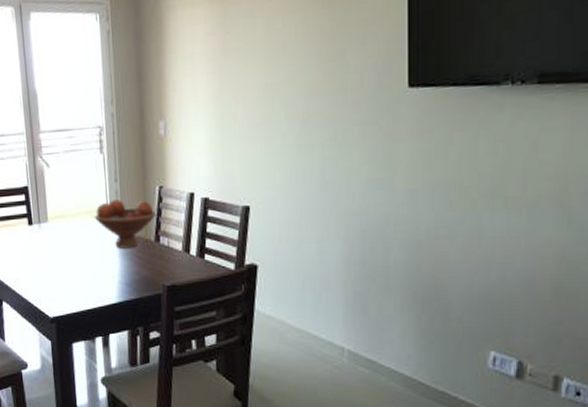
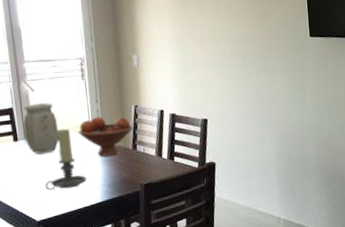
vase: none [37,181,74,240] -> present [23,103,59,154]
candle holder: none [58,212,102,284] -> present [45,128,87,191]

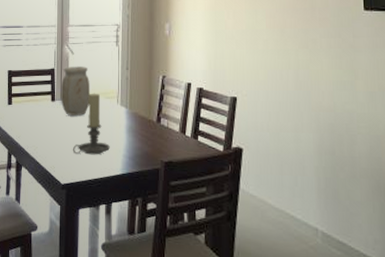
fruit bowl: present [77,117,133,157] -> none [107,84,158,127]

